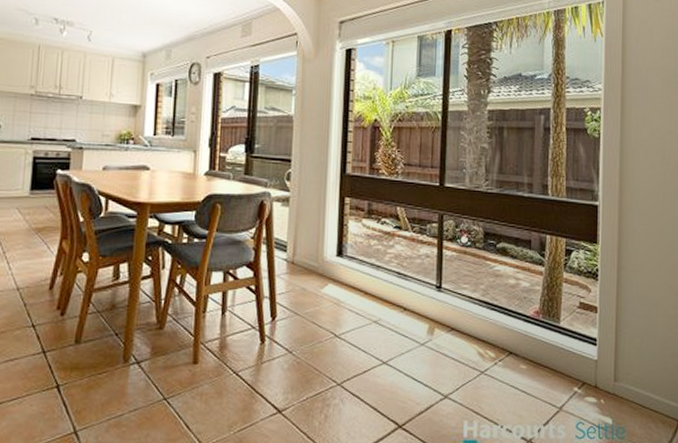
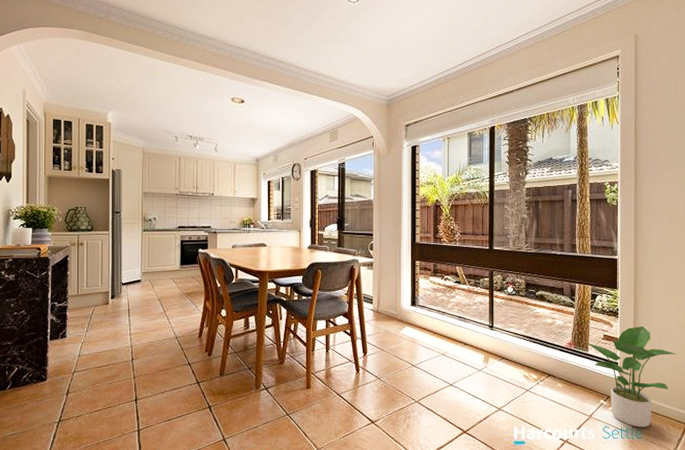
potted plant: none [556,292,668,424] -> present [585,326,676,427]

